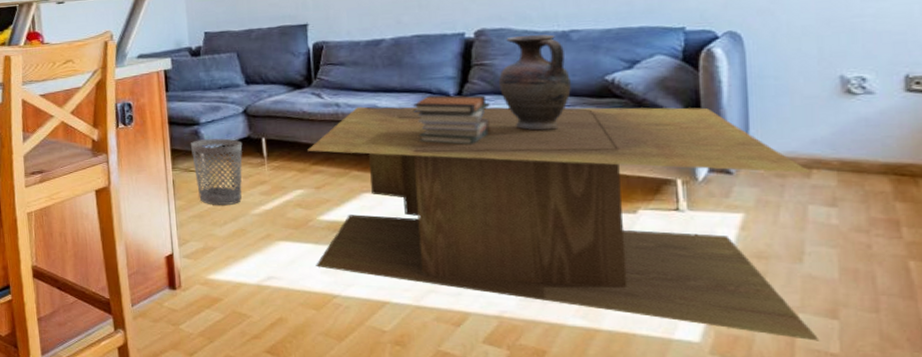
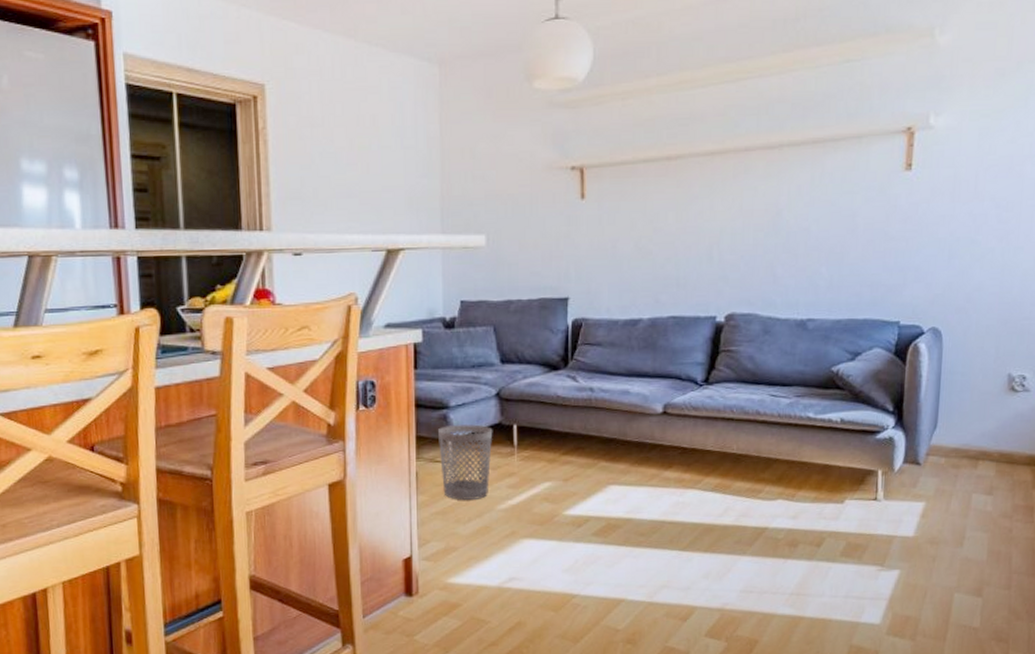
coffee table: present [307,106,820,341] -> none [558,391,978,618]
book stack: present [412,95,492,145] -> none [662,381,732,435]
vase: present [499,34,571,131] -> none [742,321,803,421]

